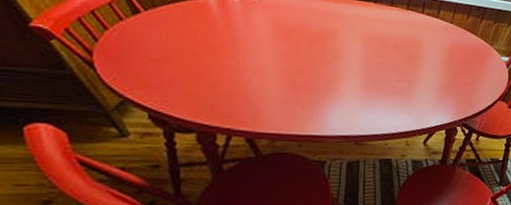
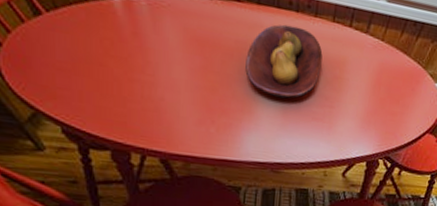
fruit bowl: none [329,13,400,77] -> present [245,24,323,99]

